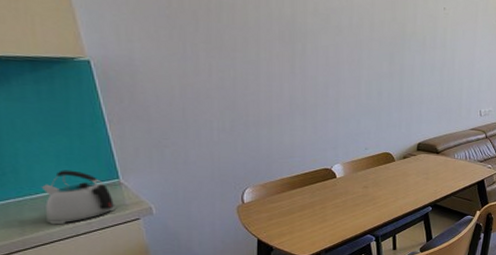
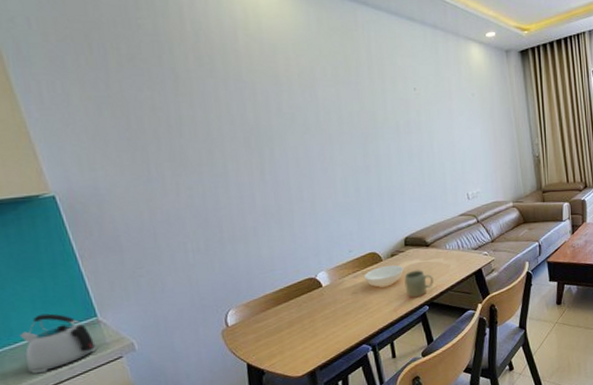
bowl: none [376,166,413,185] -> present [363,264,404,288]
mug: none [412,173,439,198] -> present [404,270,434,298]

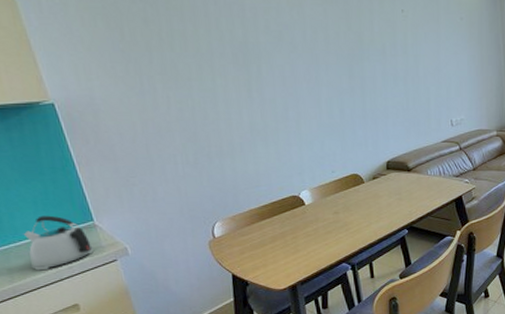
bowl: present [363,264,404,288] -> none [345,187,385,209]
mug: present [404,270,434,298] -> none [385,194,414,221]

